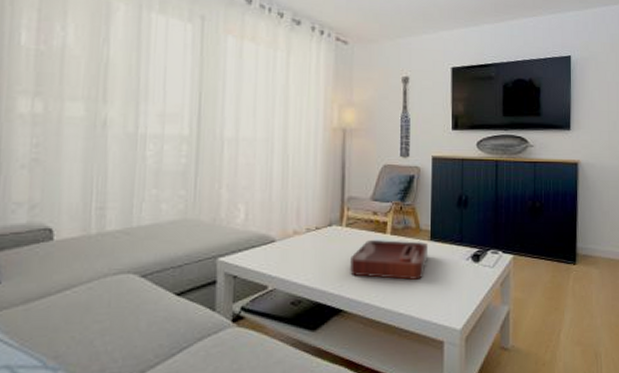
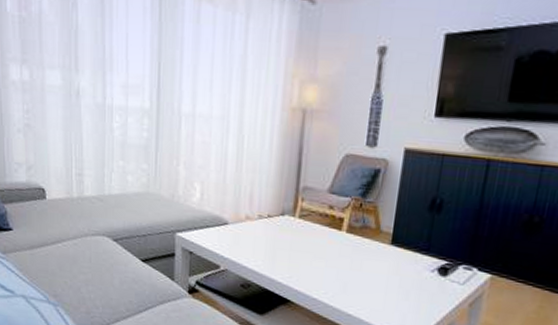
decorative tray: present [350,240,428,280] -> none [300,235,387,284]

